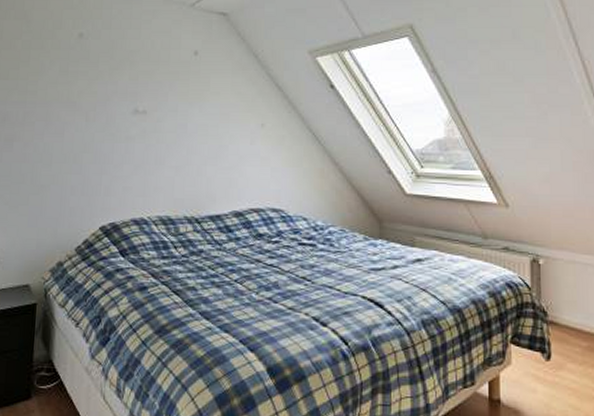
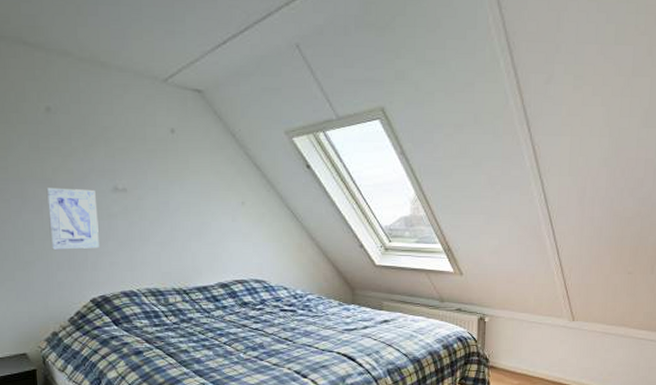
wall art: none [67,110,116,173] -> present [46,187,99,250]

